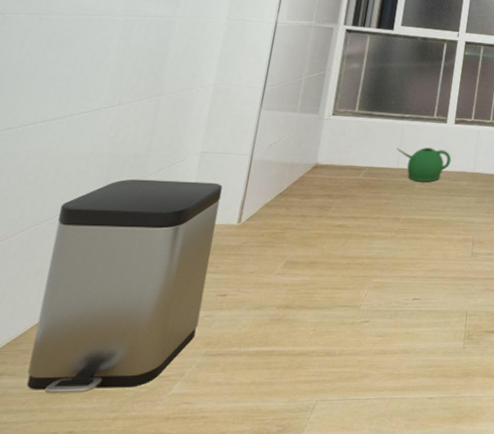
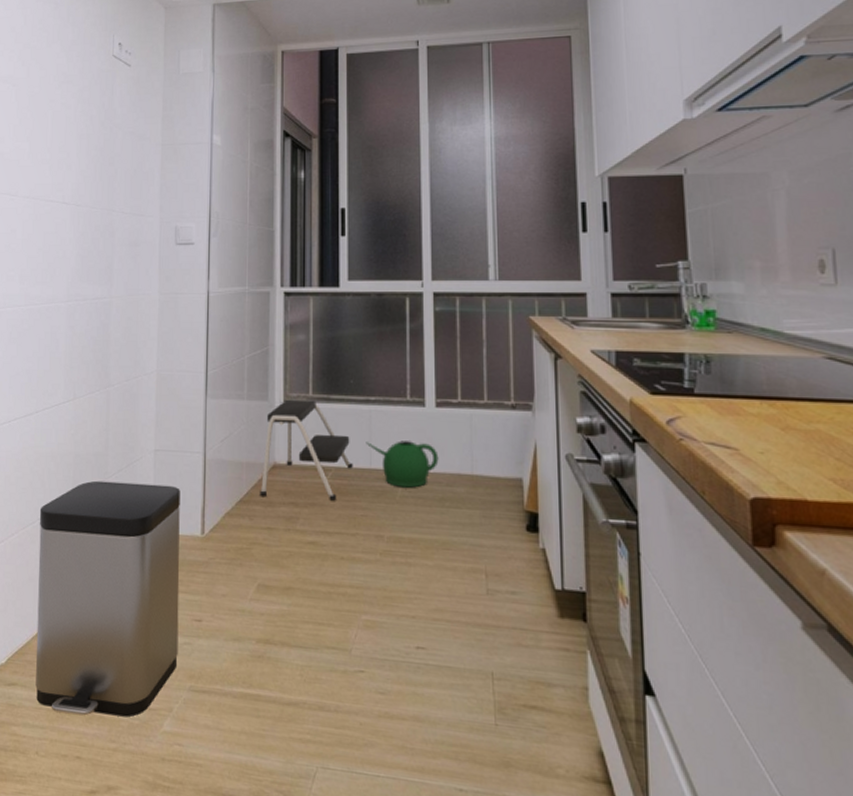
step stool: none [299,113,385,193] -> present [260,399,353,501]

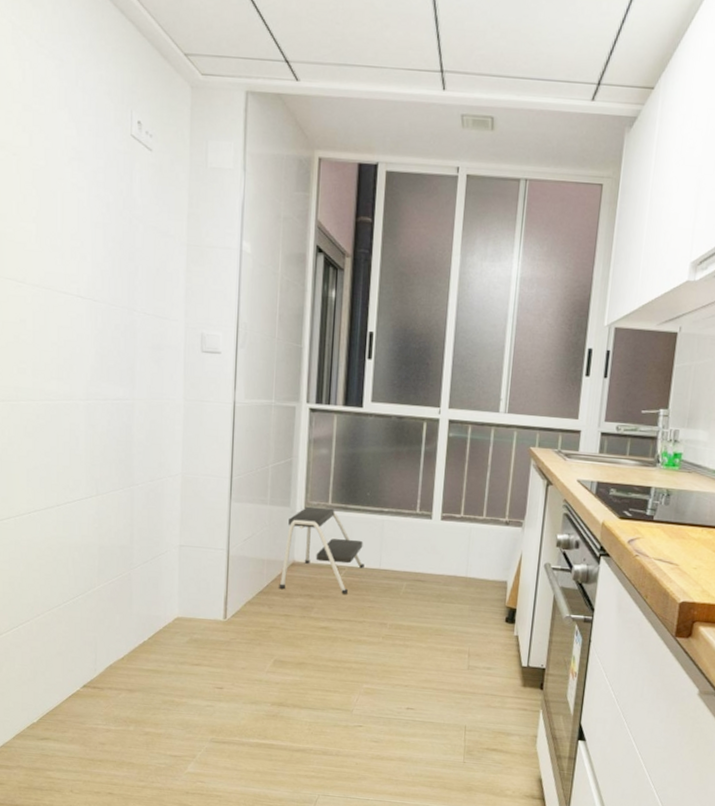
pedal bin: present [35,480,180,717] -> none [65,570,204,763]
watering can: present [366,441,439,488] -> none [377,546,440,586]

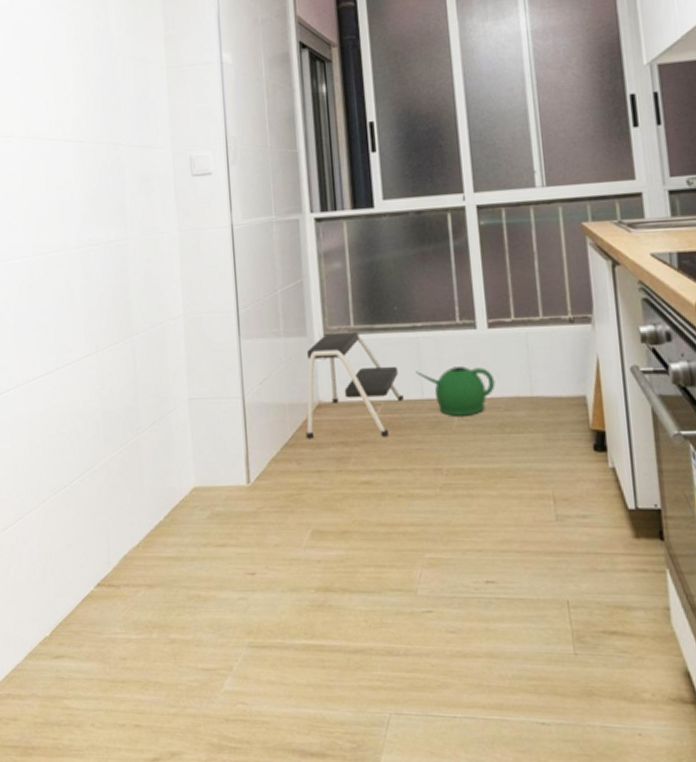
watering can: none [377,546,440,586] -> present [415,366,496,416]

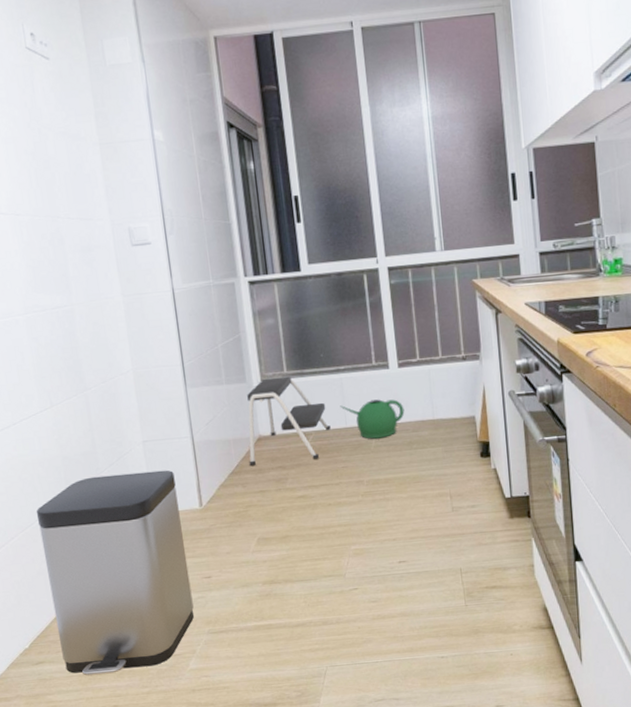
pedal bin: none [71,435,233,683] -> present [36,470,194,676]

